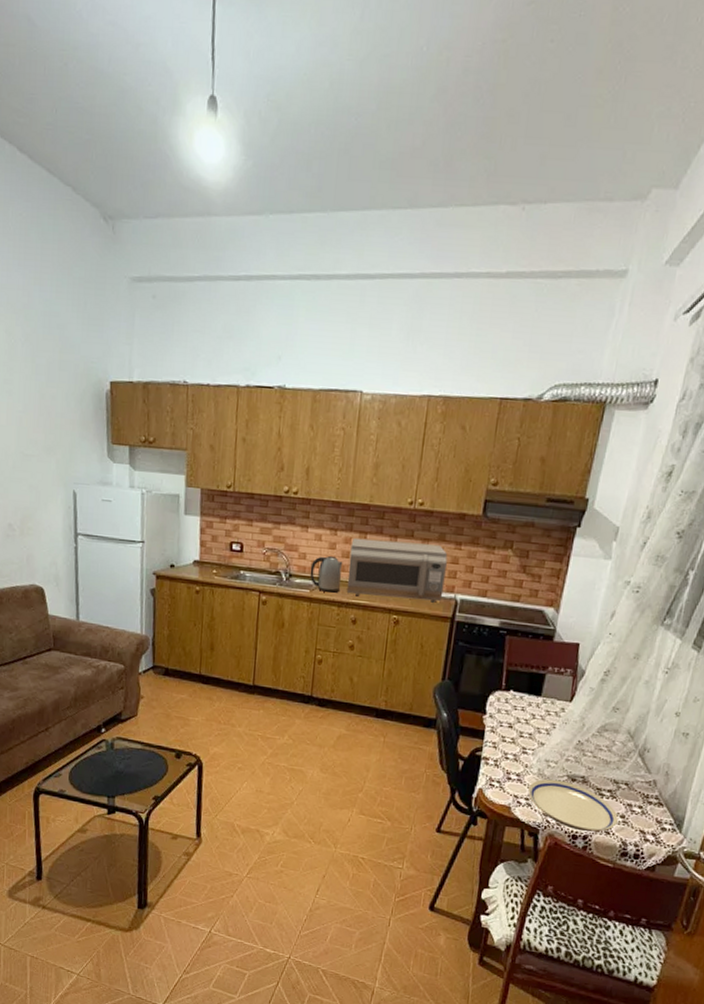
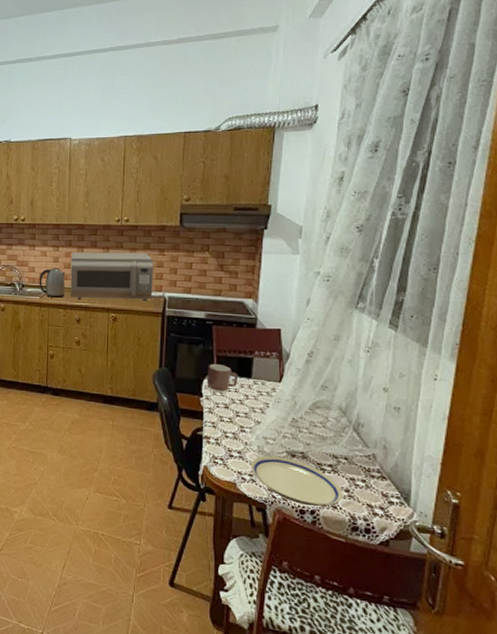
mug: none [492,678,528,711] -> present [206,363,238,392]

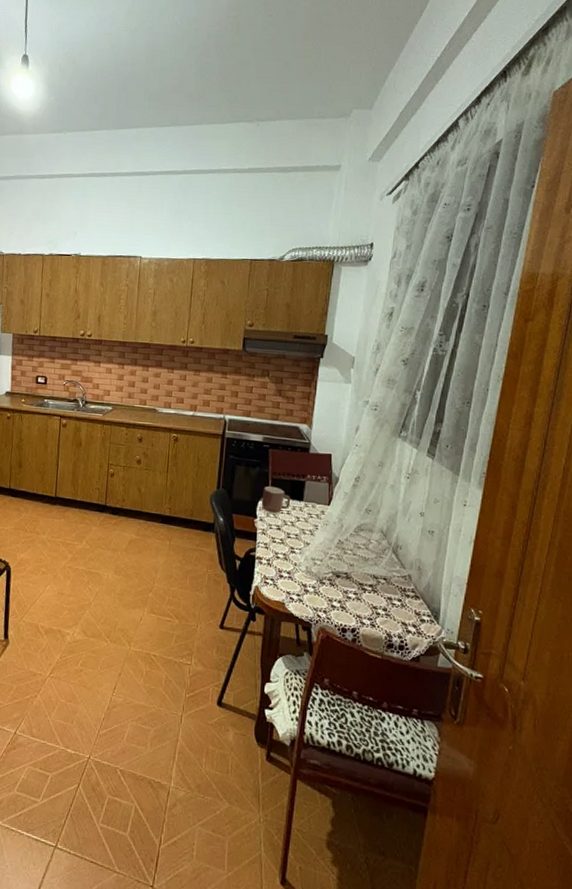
kettle: present [39,267,66,298] -> none [102,385,130,416]
microwave: present [70,252,153,302] -> none [133,370,216,424]
plate: present [251,455,344,507] -> none [299,575,382,625]

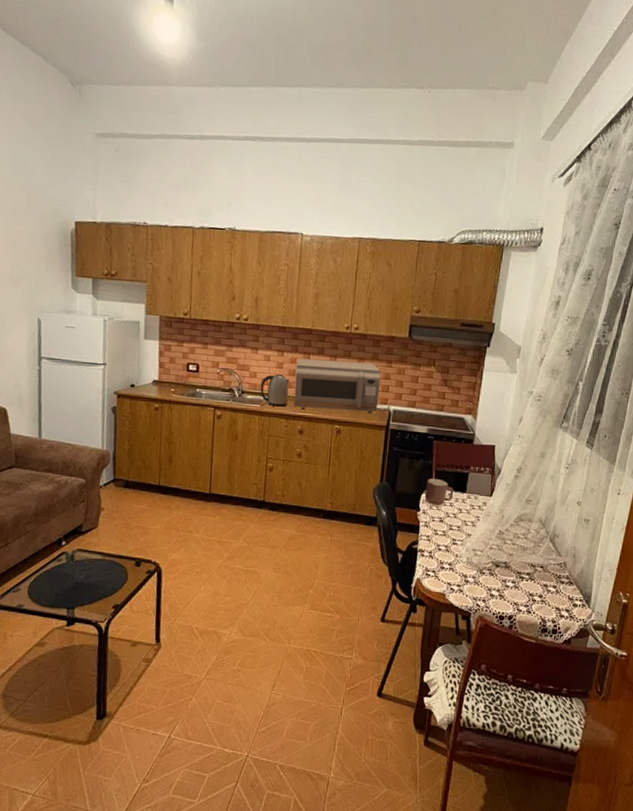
kettle: none [102,385,130,416] -> present [260,374,290,407]
microwave: none [133,370,216,424] -> present [293,358,381,415]

